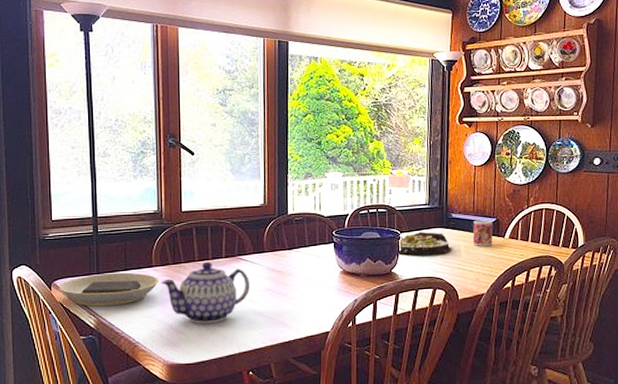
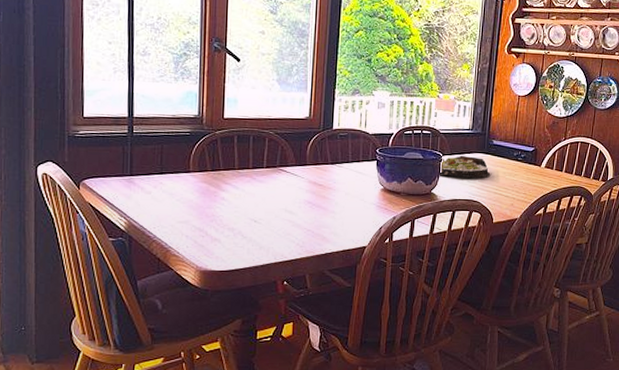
plate: present [59,272,159,307] -> none [88,175,196,209]
teapot: present [161,261,250,324] -> none [198,170,290,233]
mug: present [472,219,493,246] -> none [510,148,531,174]

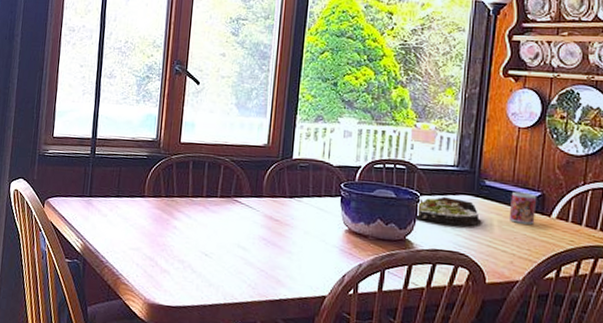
mug: none [510,148,531,174] -> present [508,191,537,225]

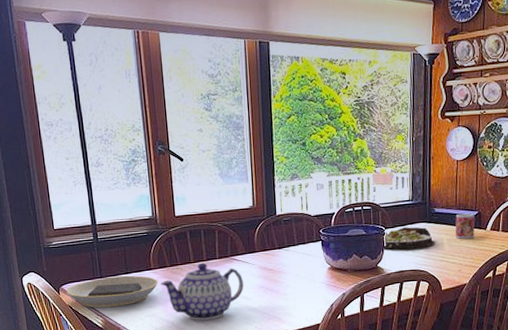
plate: none [51,197,150,233] -> present [66,275,159,308]
teapot: none [151,199,243,267] -> present [160,262,244,321]

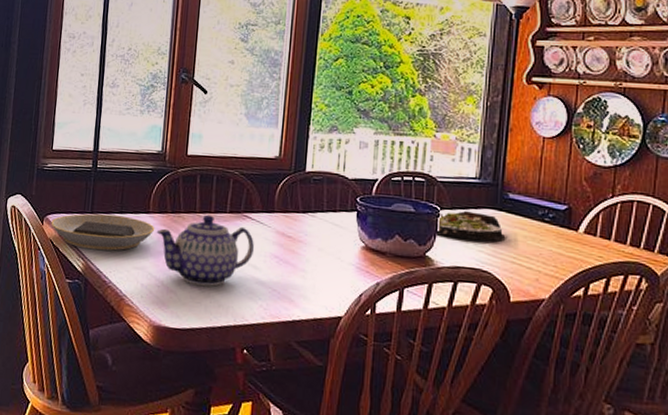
mug: present [455,213,475,239] -> none [534,204,563,240]

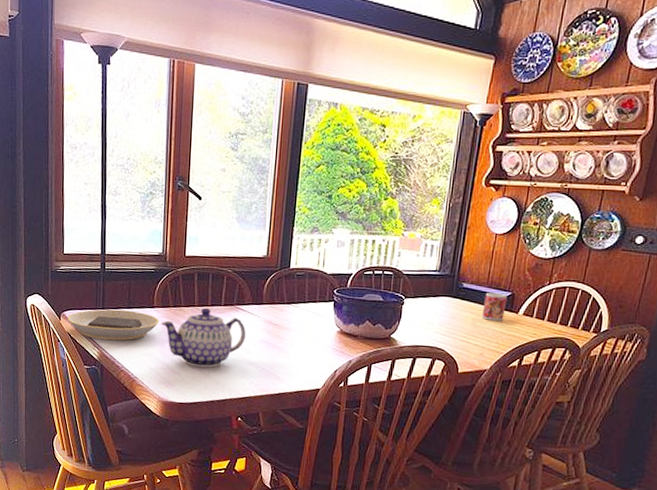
salad plate: present [437,211,506,241] -> none [401,299,459,323]
mug: none [534,204,563,240] -> present [481,292,508,321]

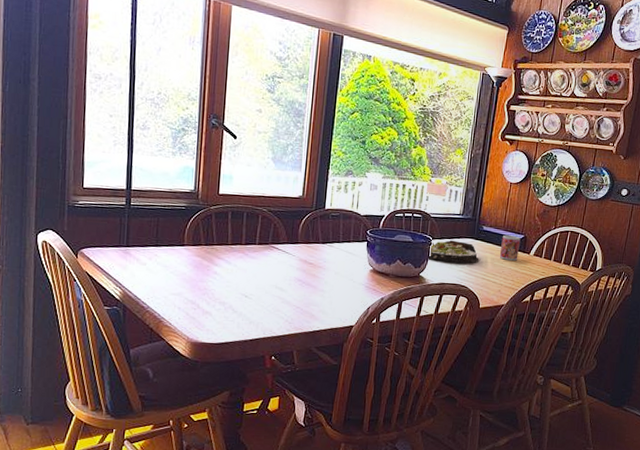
plate: present [67,309,160,341] -> none [85,246,190,280]
teapot: present [161,307,246,368] -> none [191,246,281,307]
salad plate: none [401,299,459,323] -> present [429,240,480,263]

